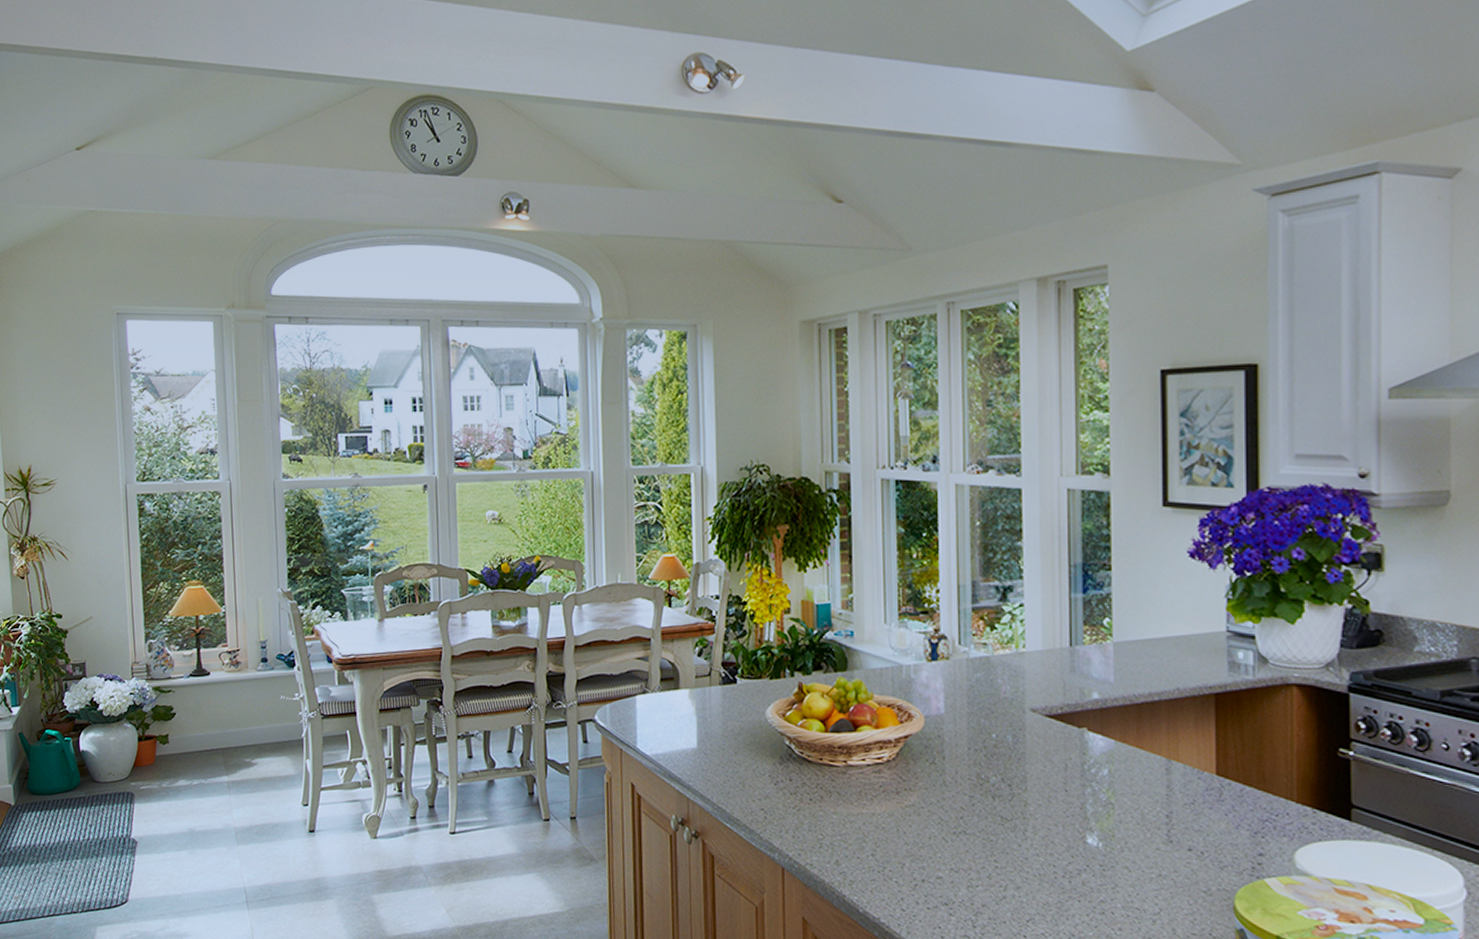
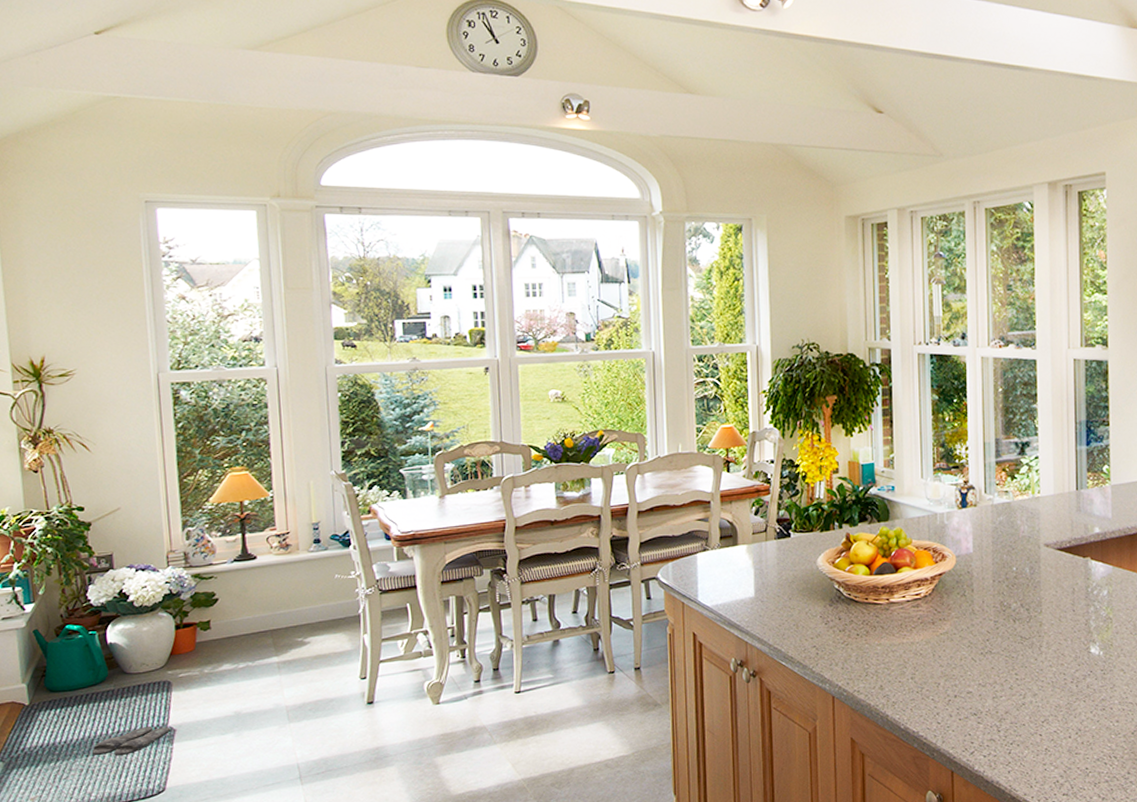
slippers: none [66,836,133,862] -> present [92,727,171,755]

